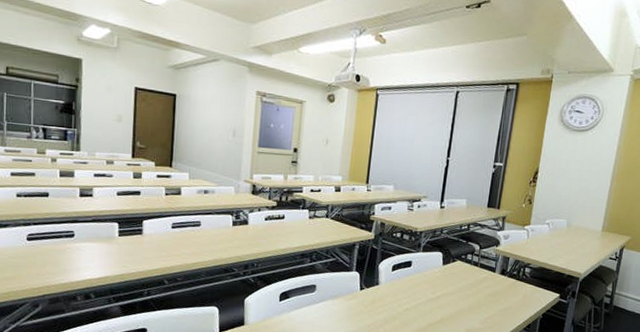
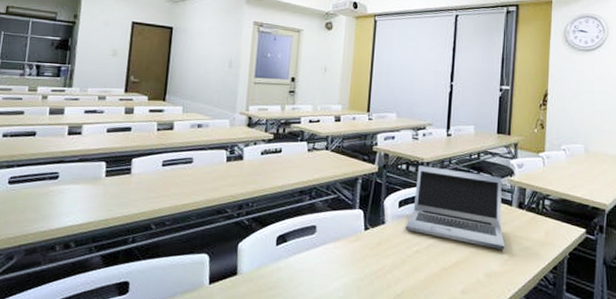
laptop: none [397,234,488,310] -> present [406,165,505,251]

